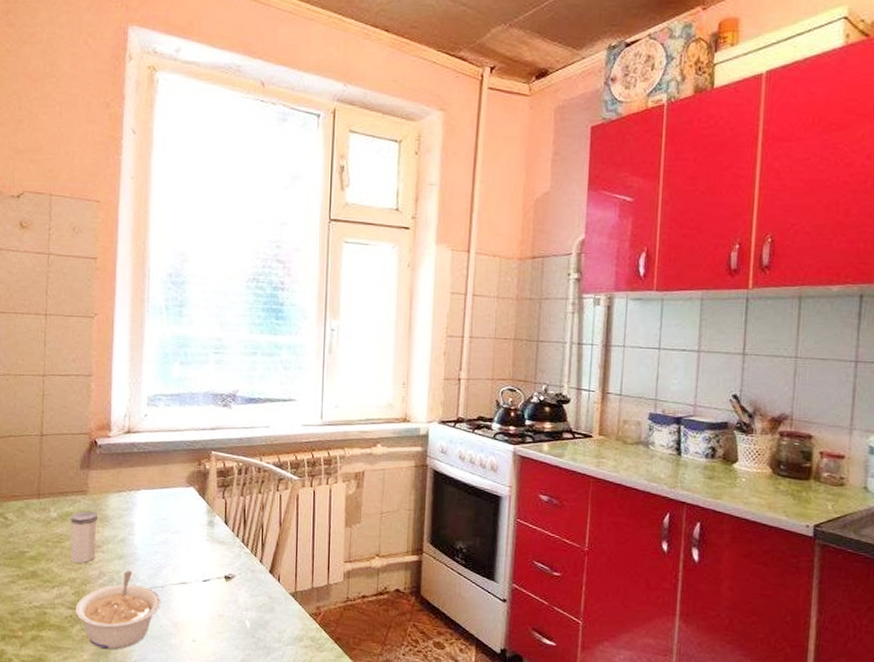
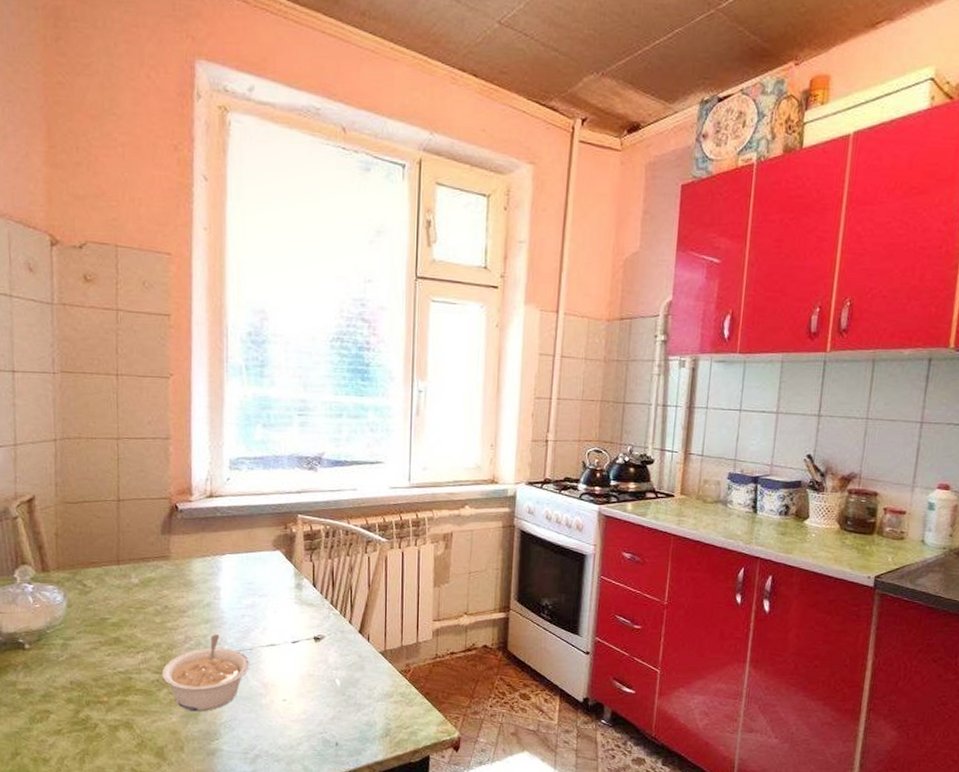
salt shaker: present [70,511,97,563] -> none [152,576,181,628]

